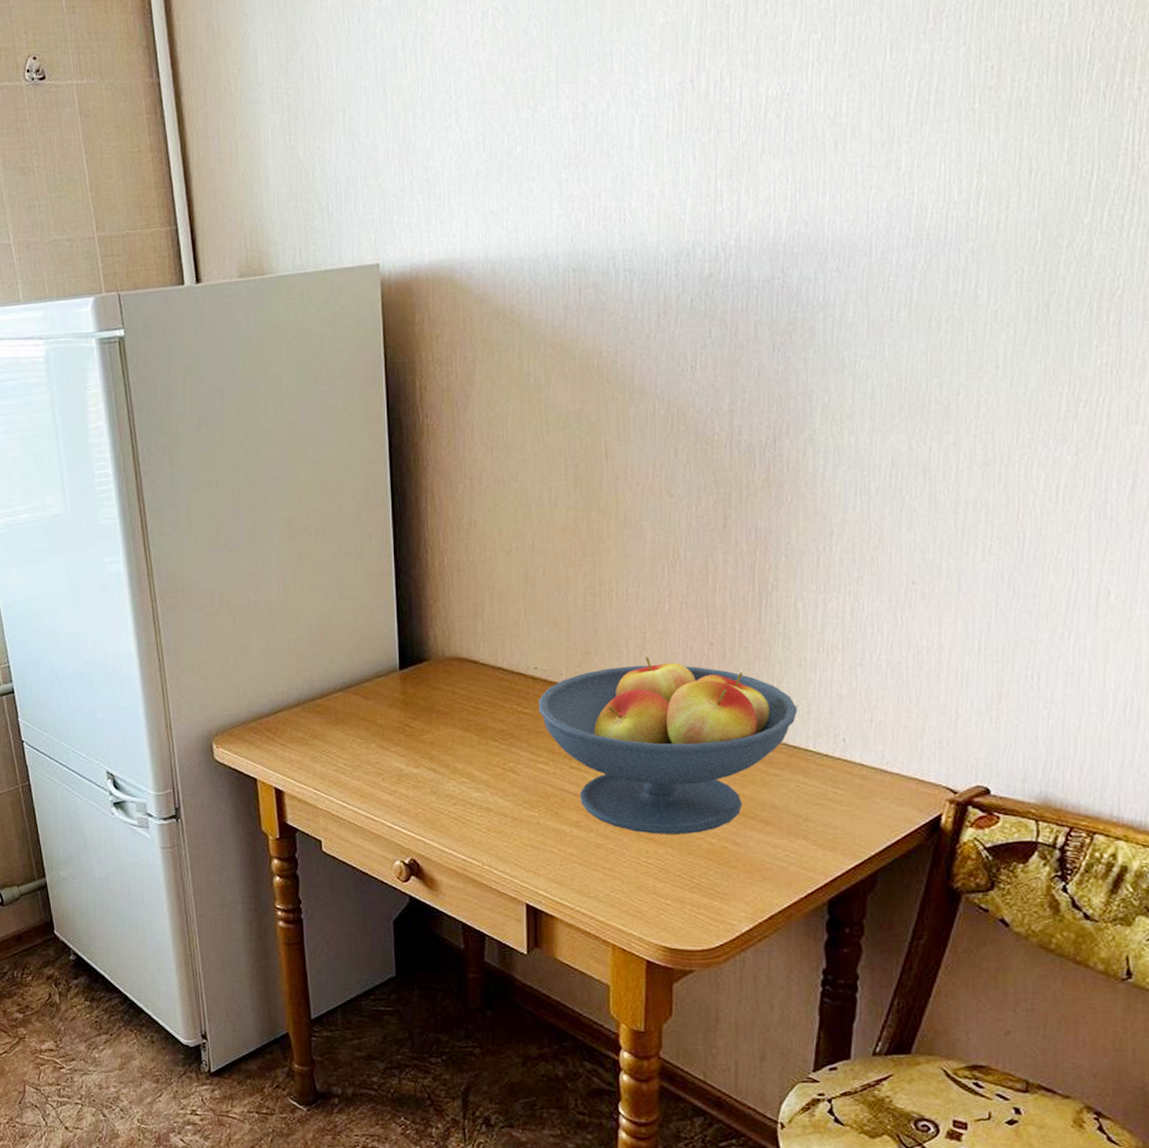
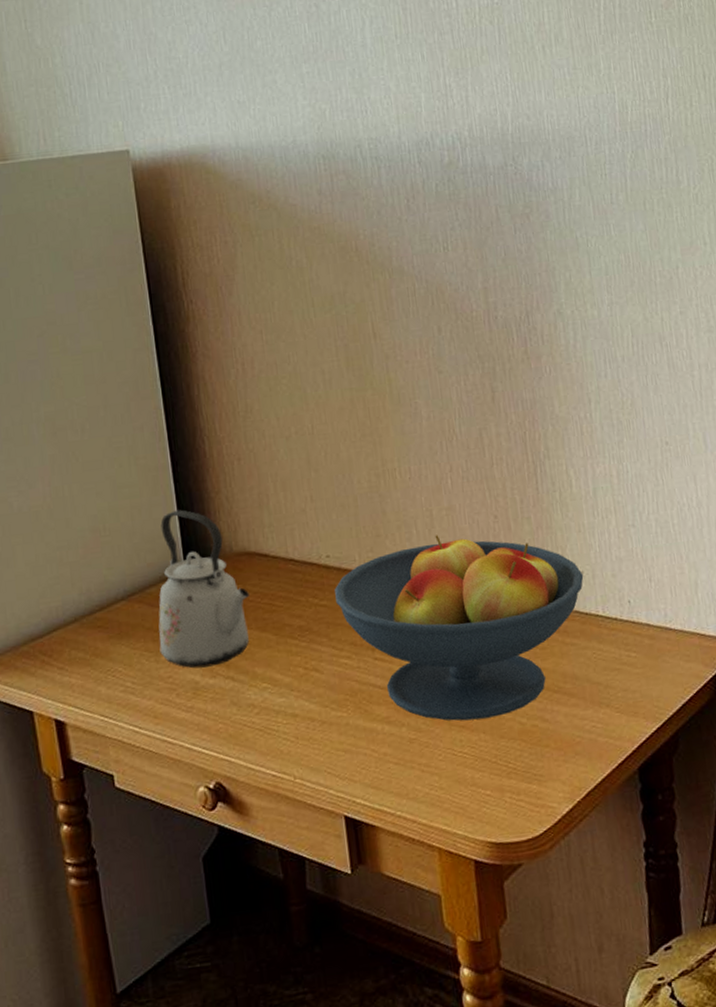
kettle: none [370,614,457,758] -> present [158,509,249,669]

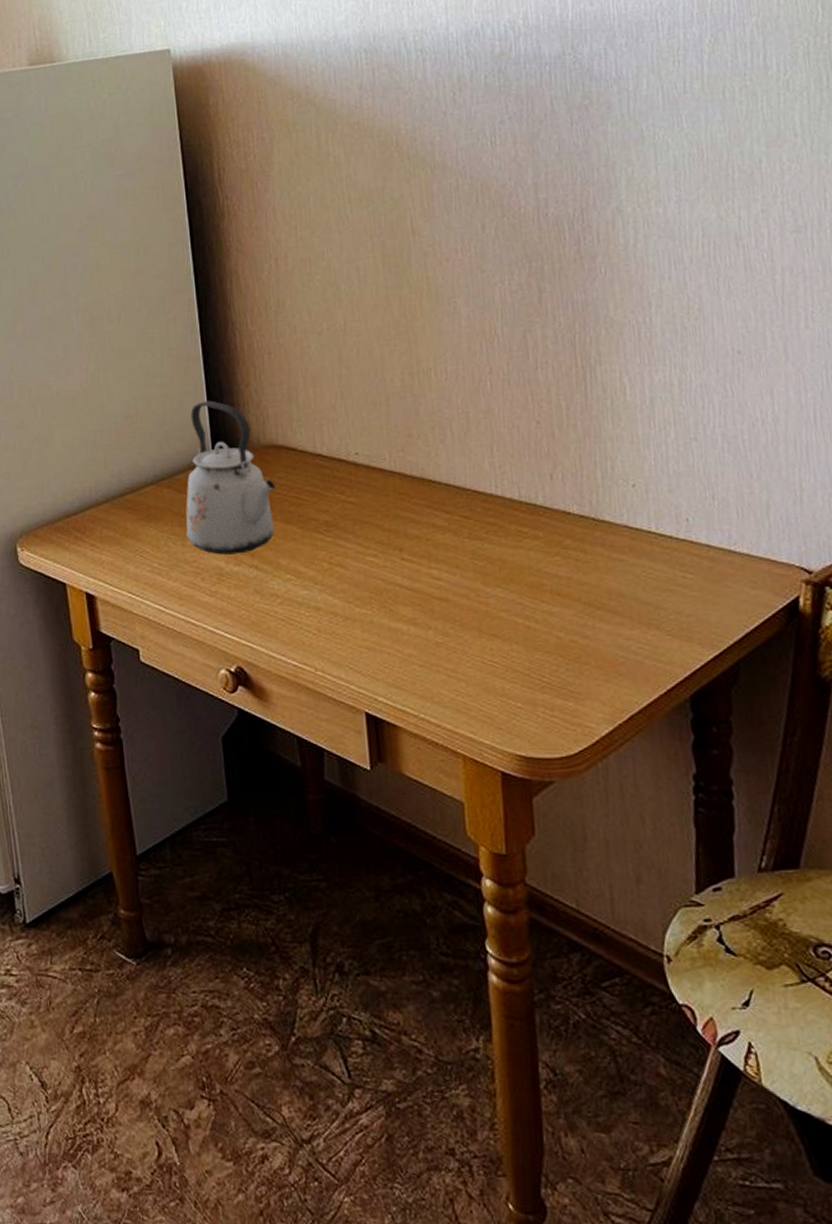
fruit bowl: present [335,535,584,721] -> none [363,438,636,630]

